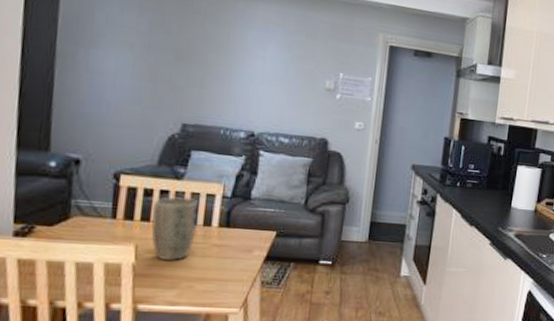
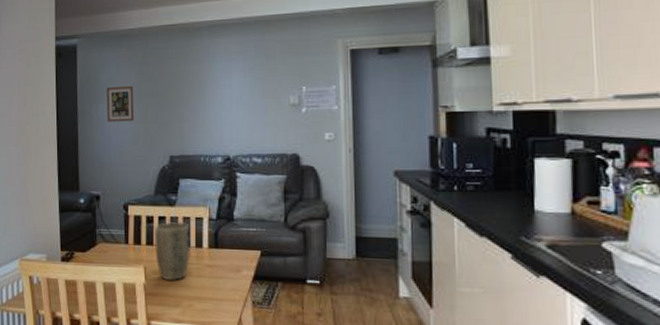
picture frame: none [99,30,142,78] -> present [106,85,134,122]

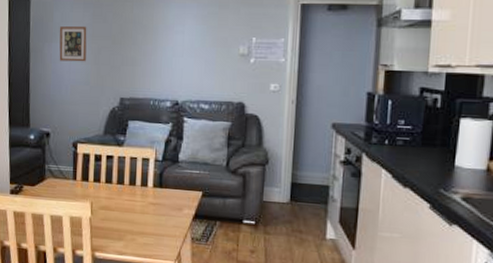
plant pot: present [154,221,192,280] -> none [101,161,137,216]

